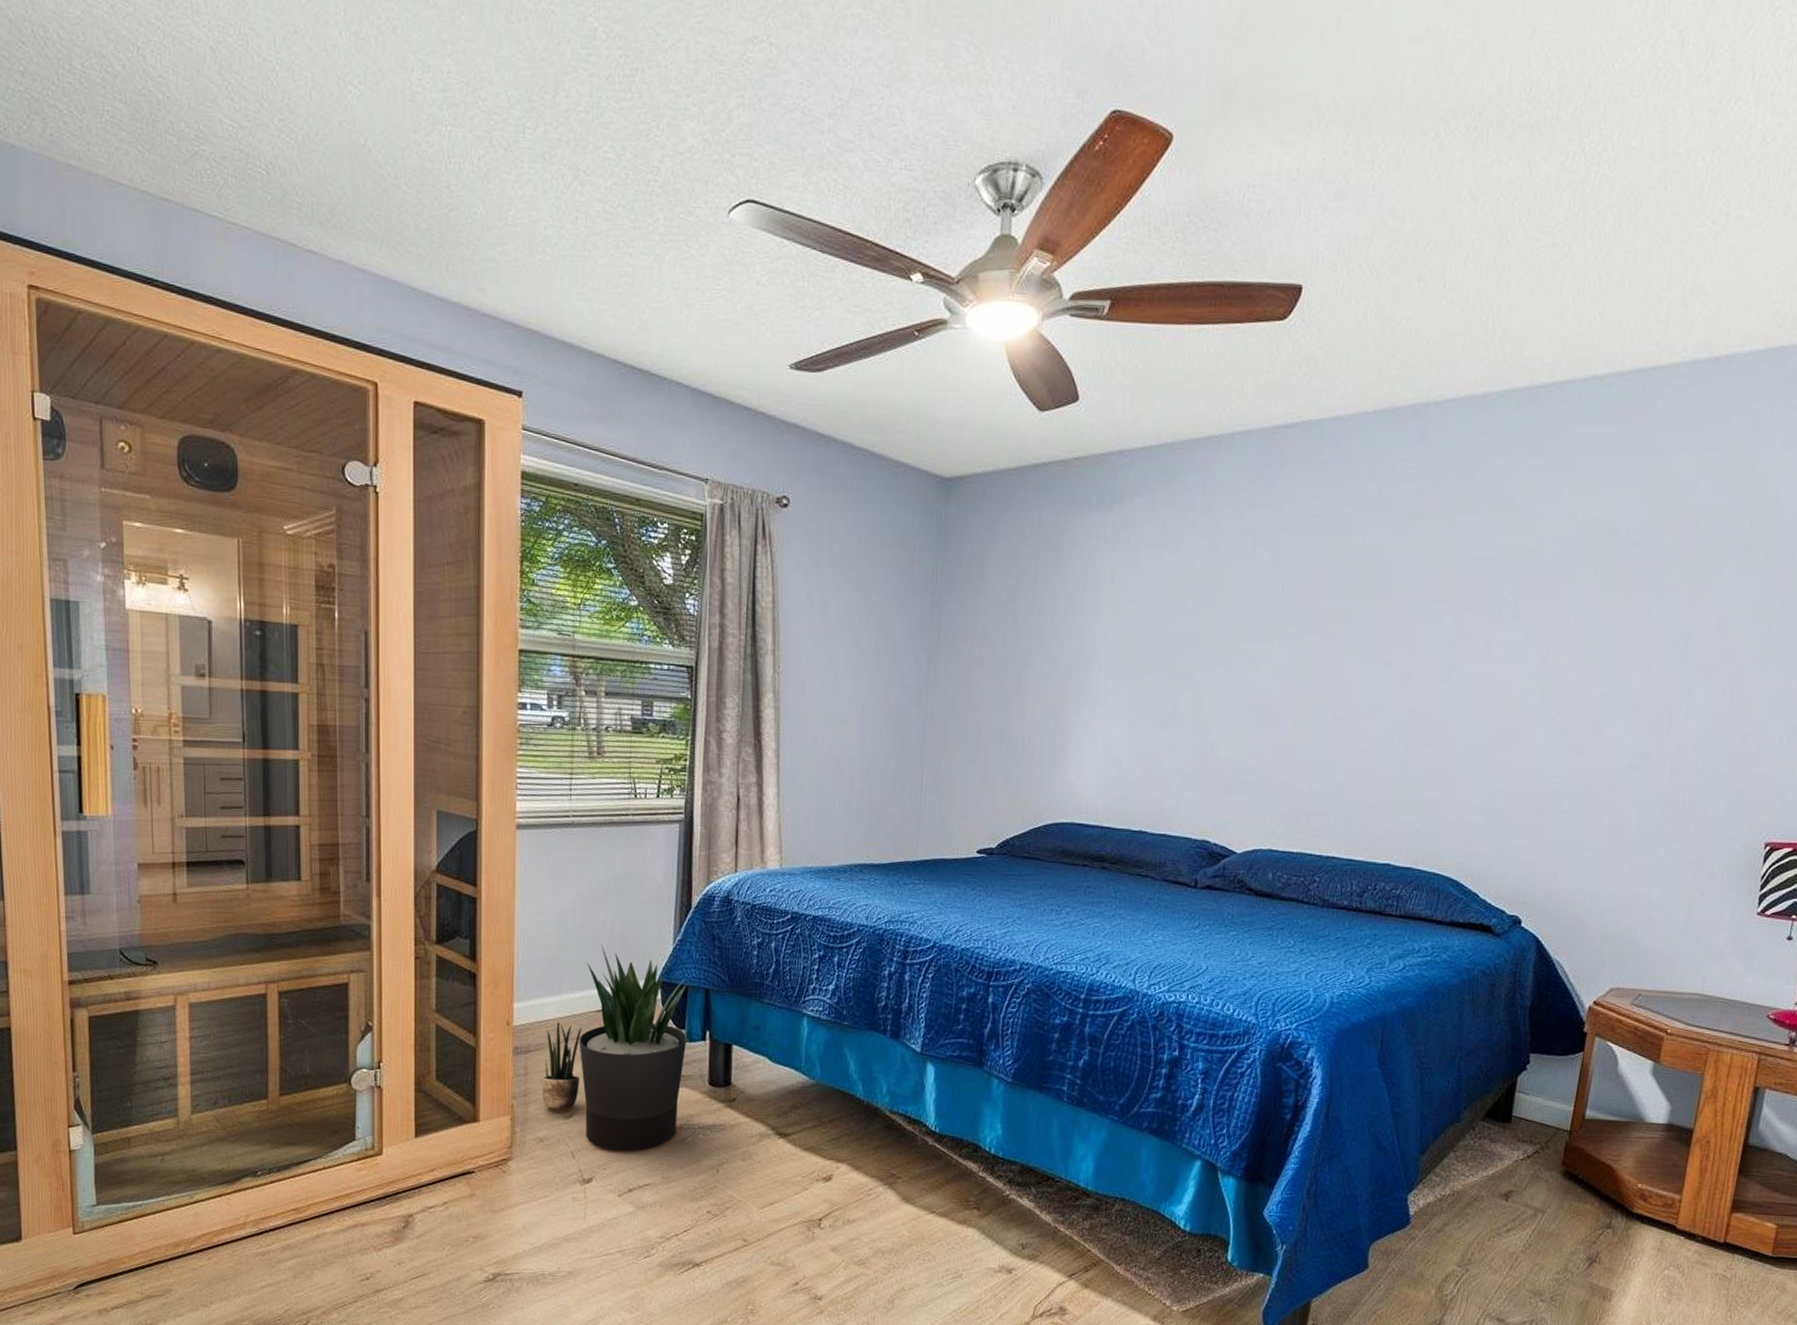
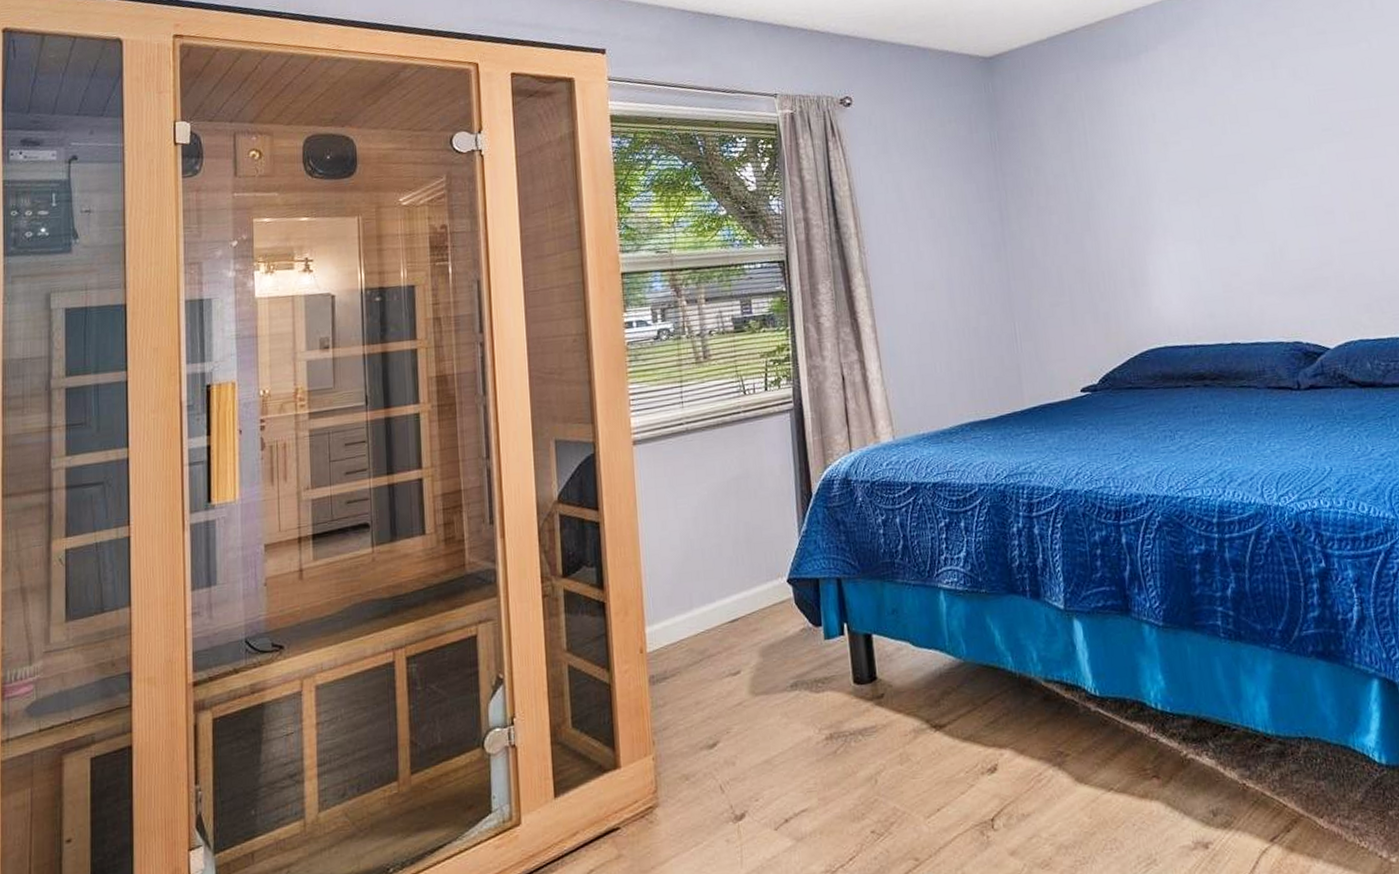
potted plant: present [542,1021,582,1109] -> none [682,639,721,740]
planter: present [579,945,687,1152] -> none [715,549,828,777]

